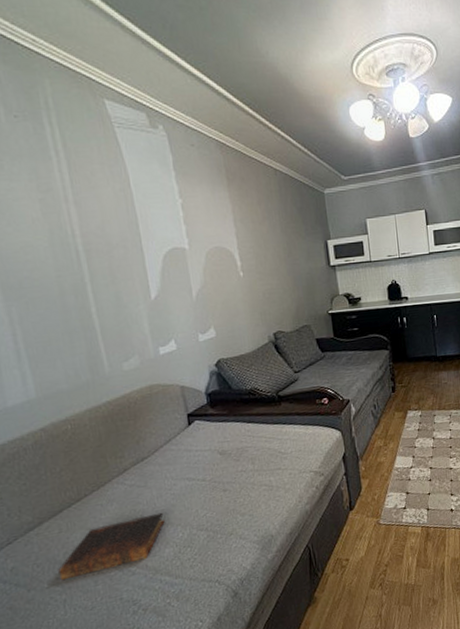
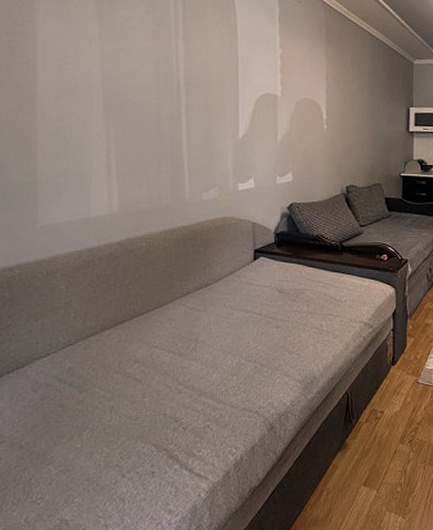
book: present [58,512,165,580] -> none [111,338,217,387]

